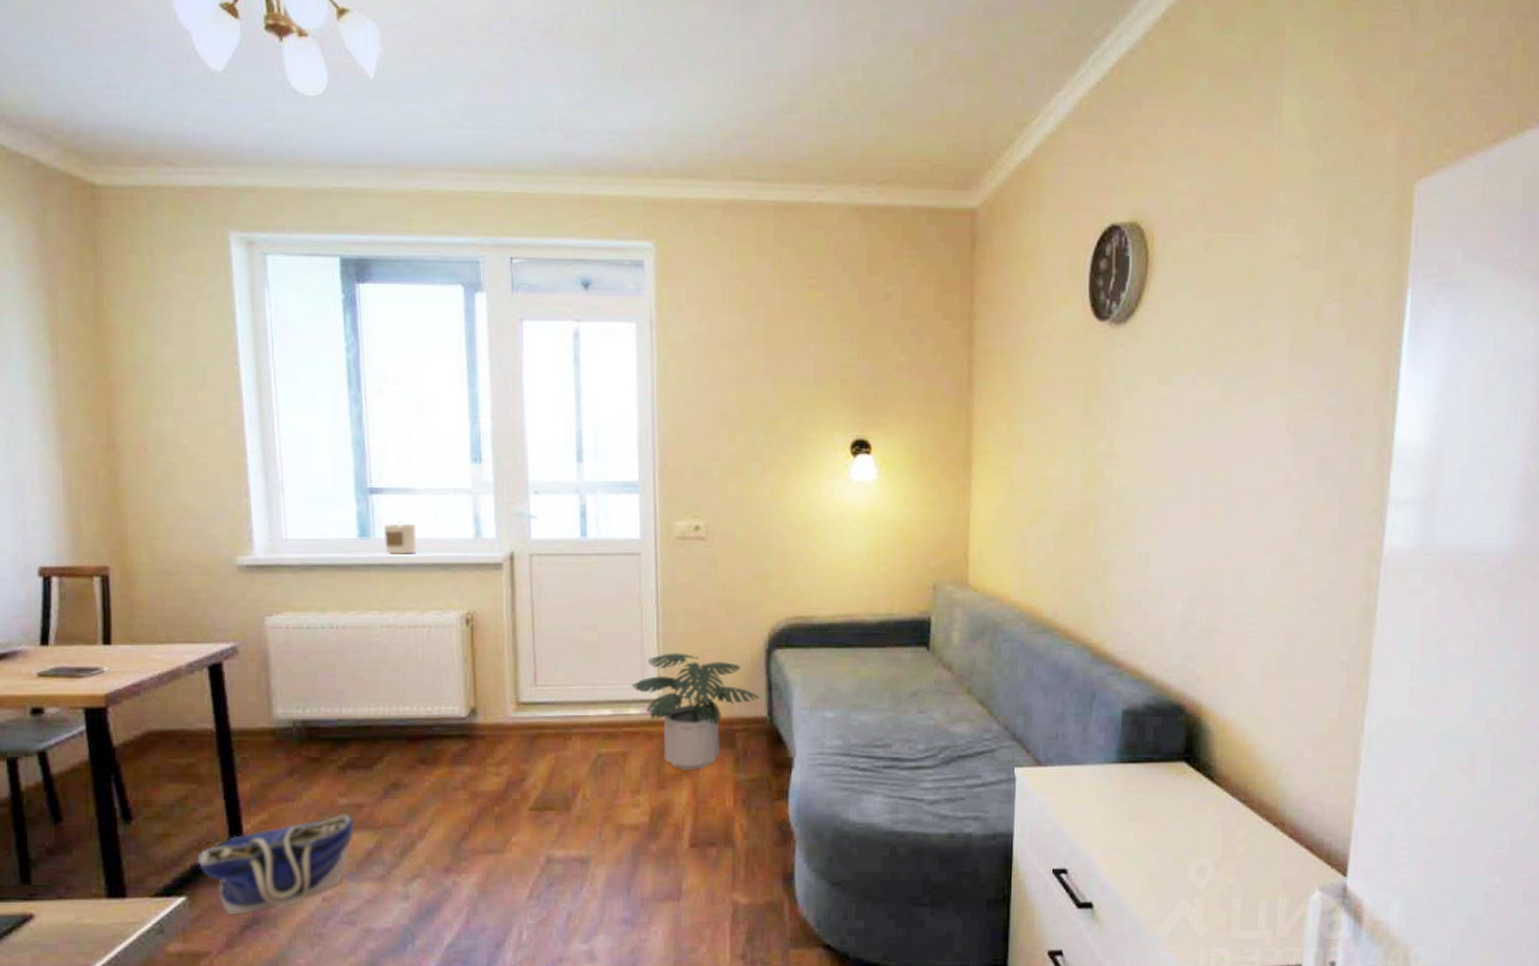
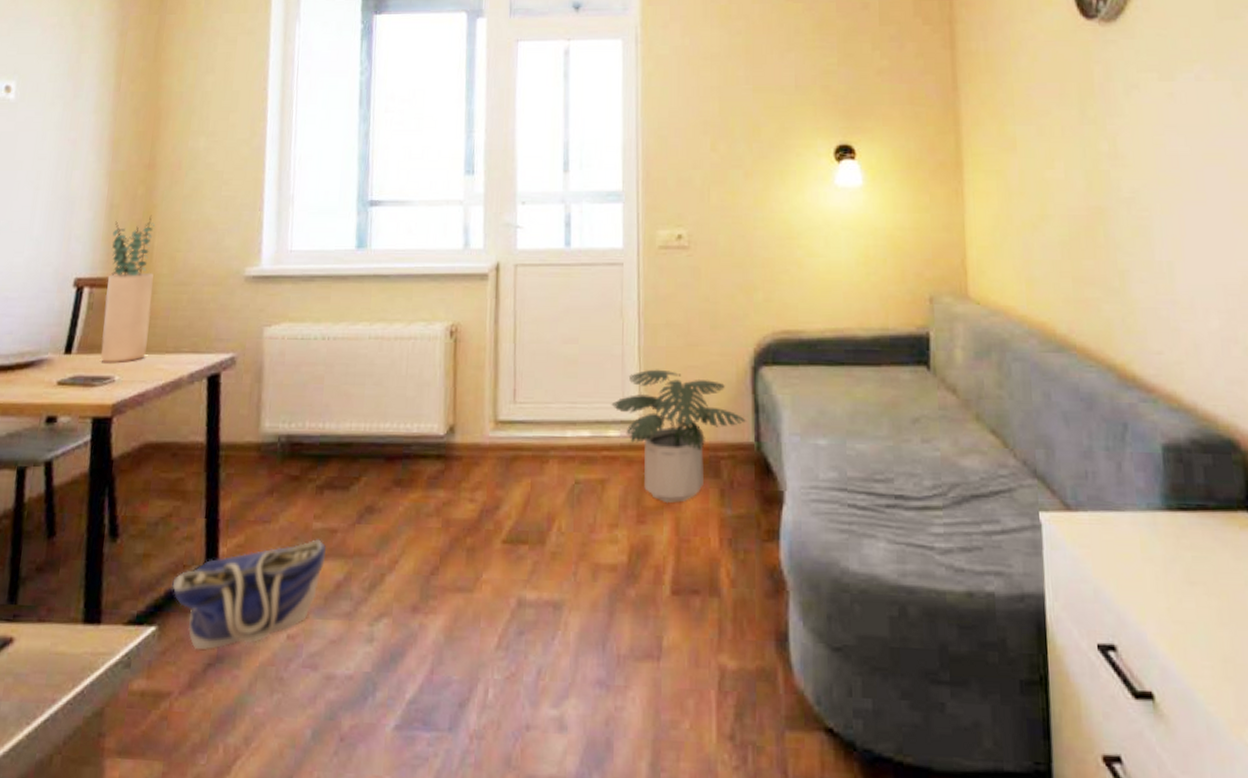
vase: none [76,500,136,653] -> present [100,215,155,362]
candle: present [385,519,417,556] -> none [379,230,410,266]

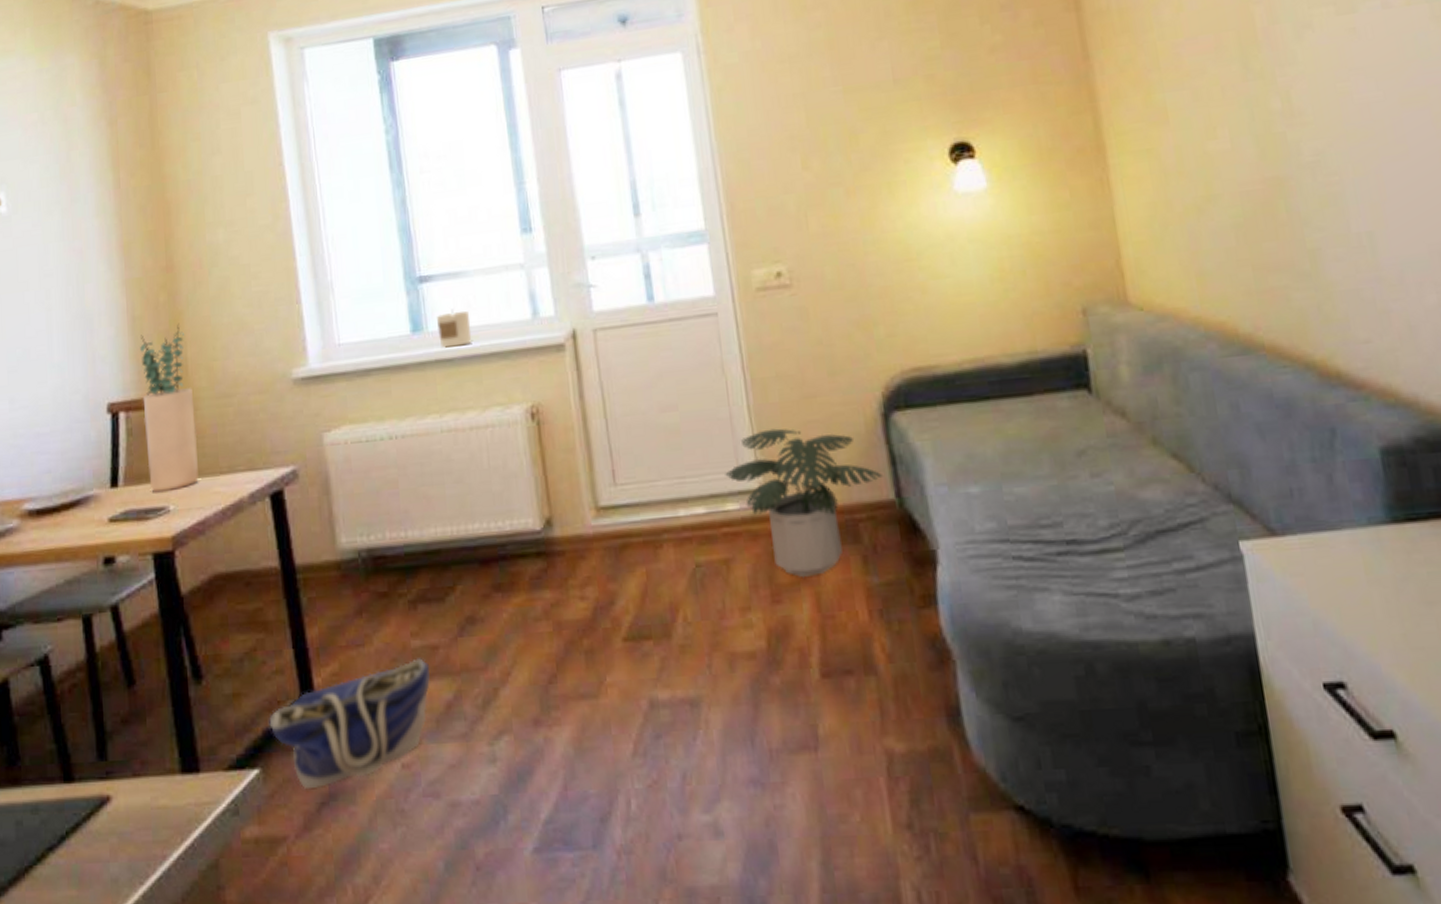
candle: none [379,230,410,266] -> present [437,307,472,348]

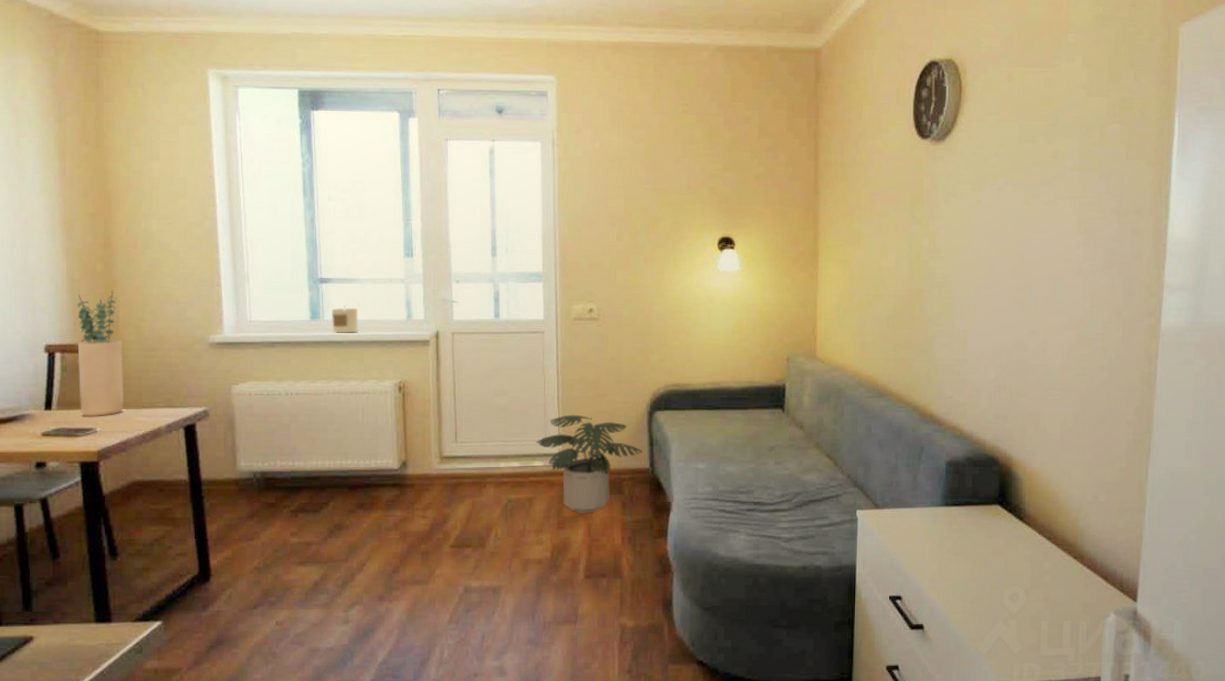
tote bag: present [269,658,430,790] -> none [172,551,304,637]

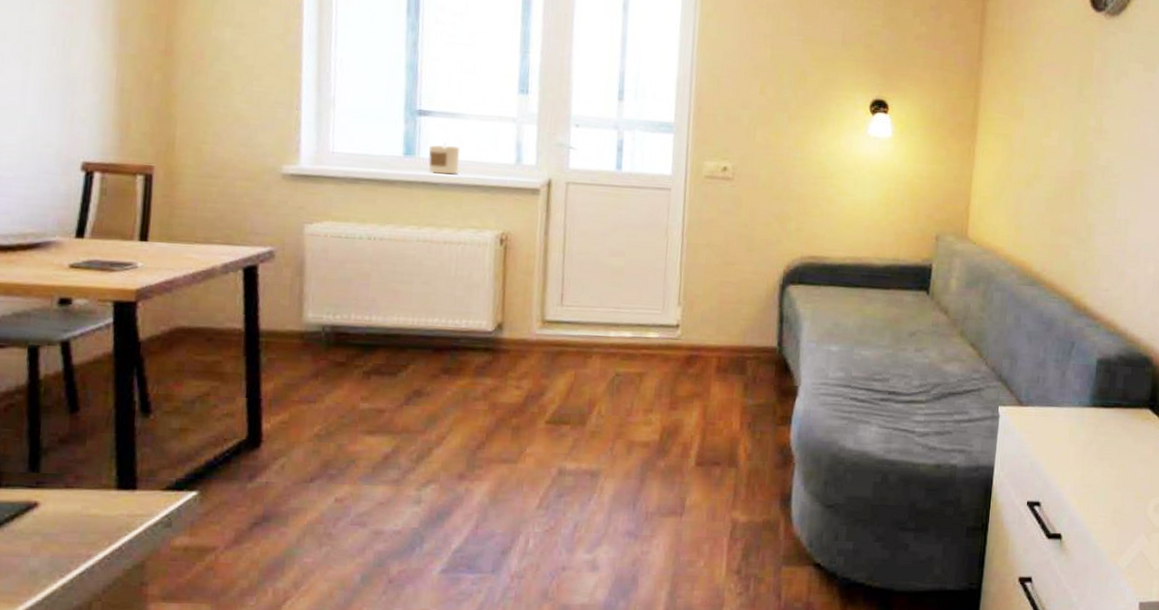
vase: present [77,289,124,416] -> none [118,104,178,250]
potted plant: present [536,414,643,514] -> none [652,282,771,394]

